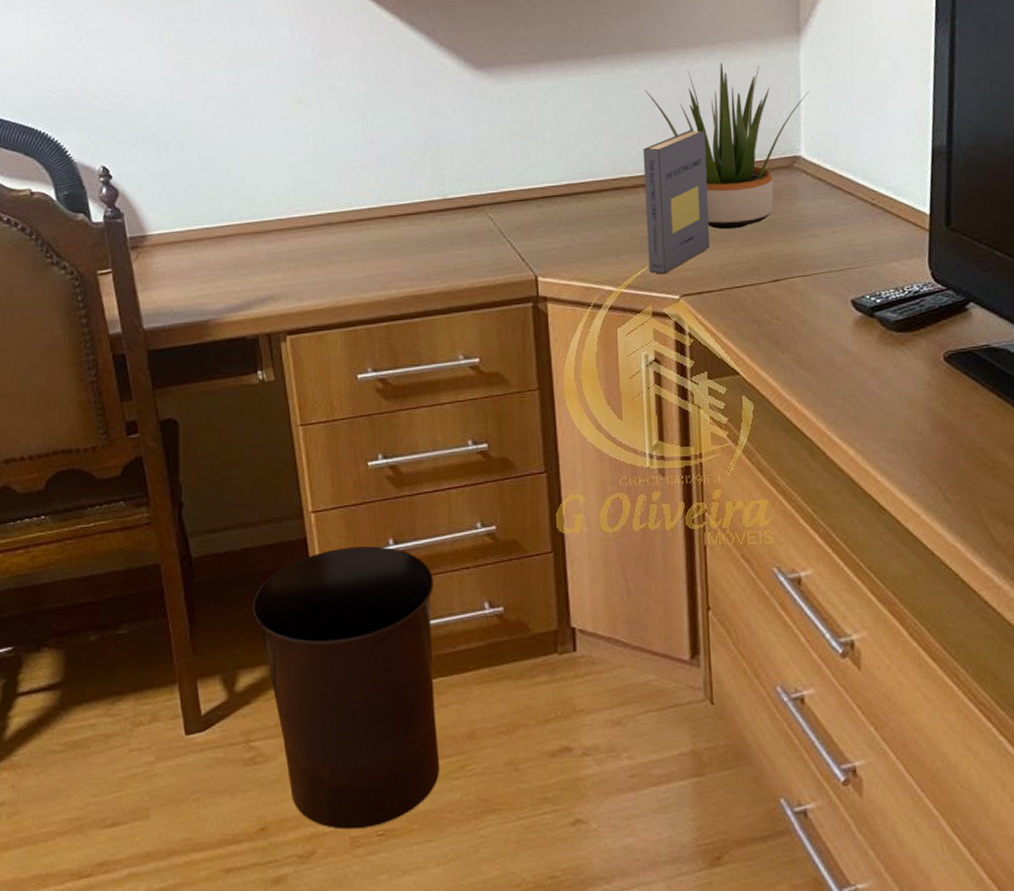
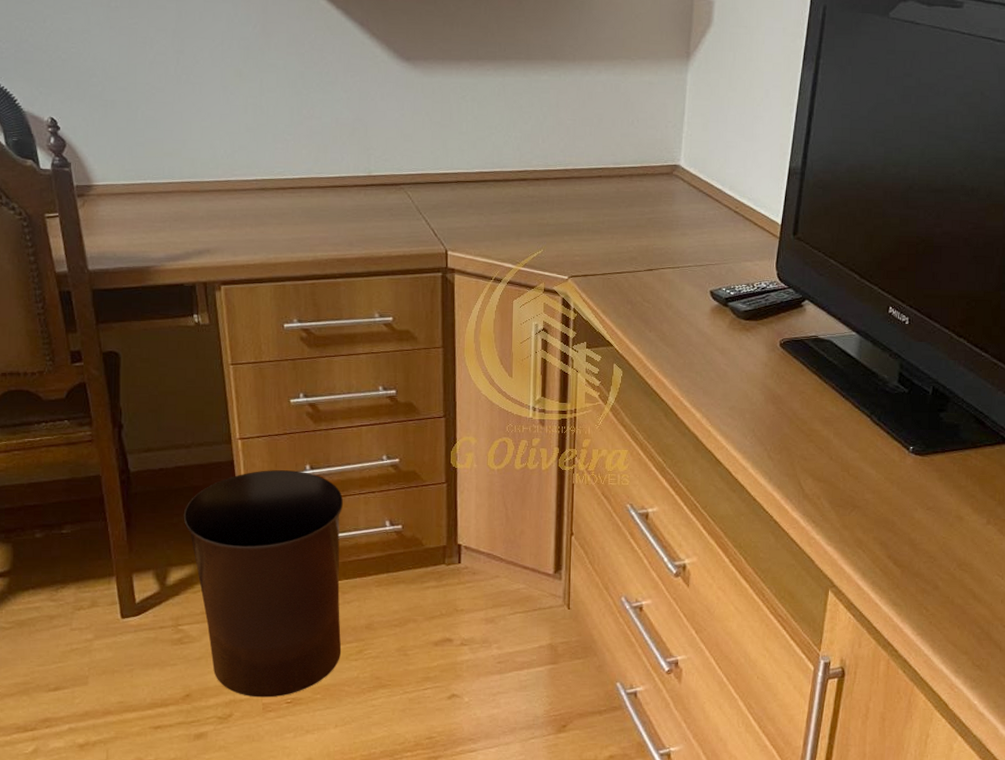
book: present [643,130,710,274] -> none [544,134,601,257]
potted plant: present [645,62,809,230] -> none [552,76,692,223]

